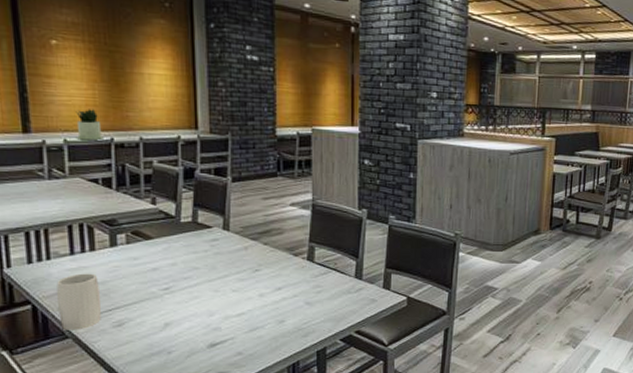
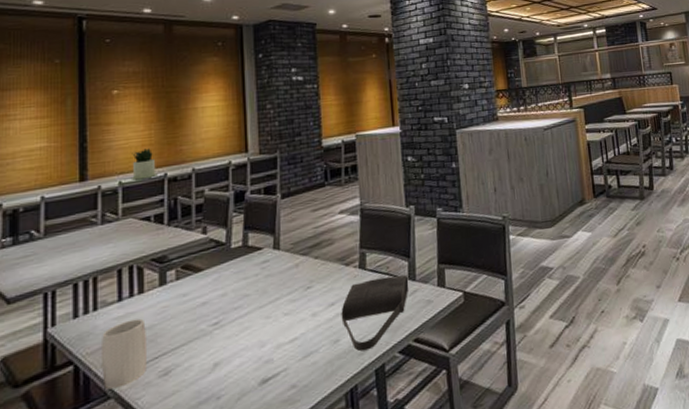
shoulder bag: none [287,272,355,334] -> present [341,275,409,352]

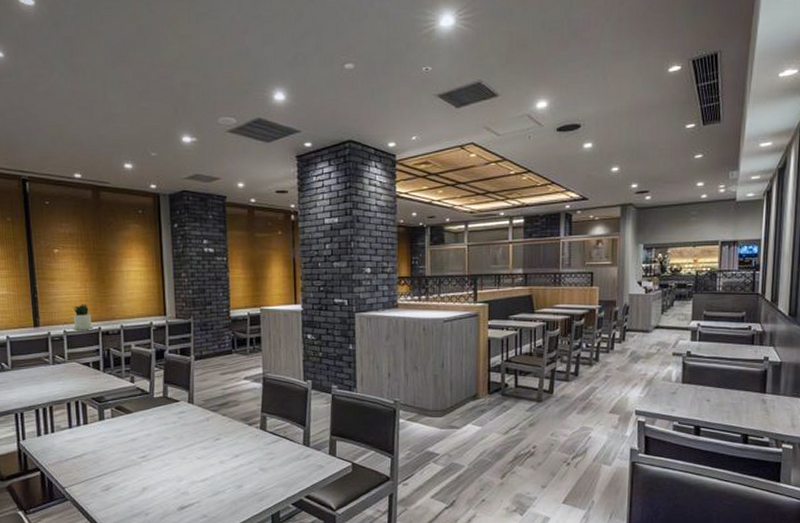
cup: present [102,318,148,390] -> none [59,444,93,494]
shoulder bag: present [341,275,409,352] -> none [244,440,304,498]

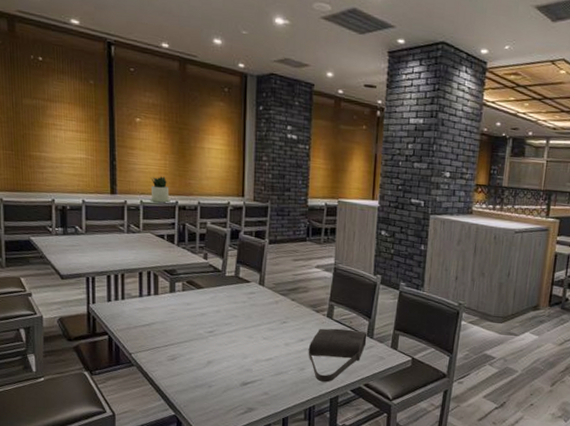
shoulder bag: none [244,440,304,498] -> present [308,328,367,383]

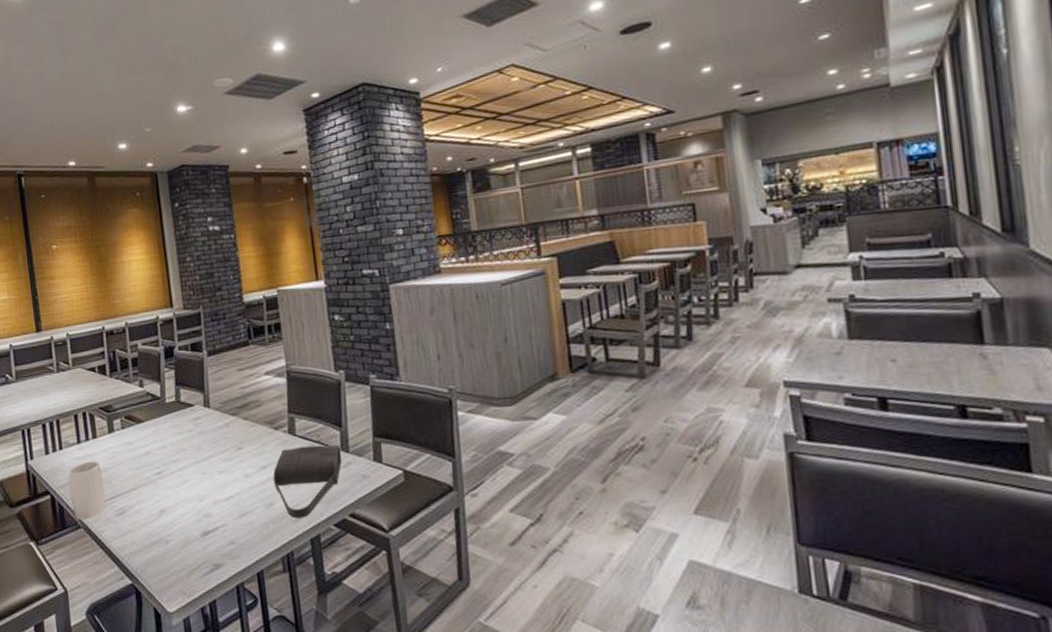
cup: none [128,313,160,360] -> present [68,461,106,520]
planter: present [149,176,171,203] -> none [74,302,97,332]

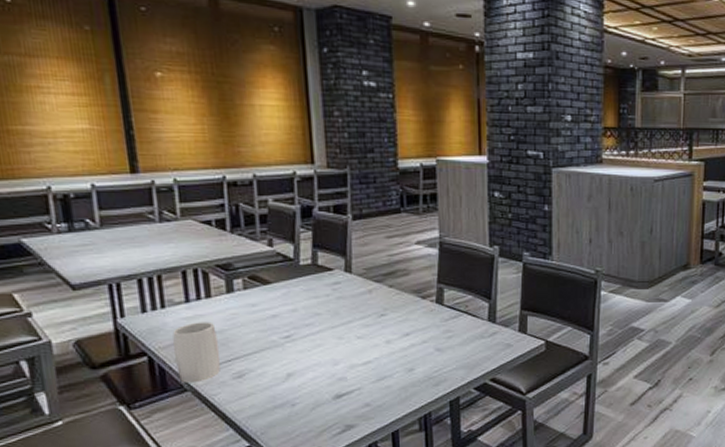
shoulder bag: present [273,445,343,519] -> none [416,315,488,383]

